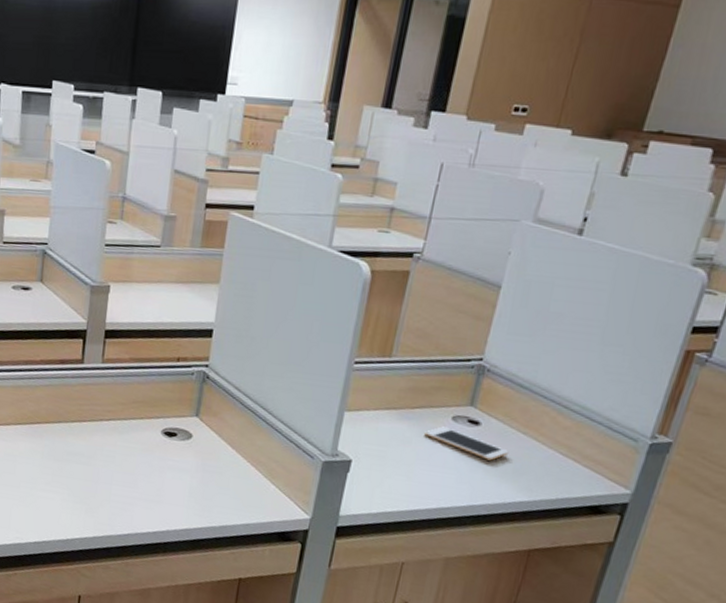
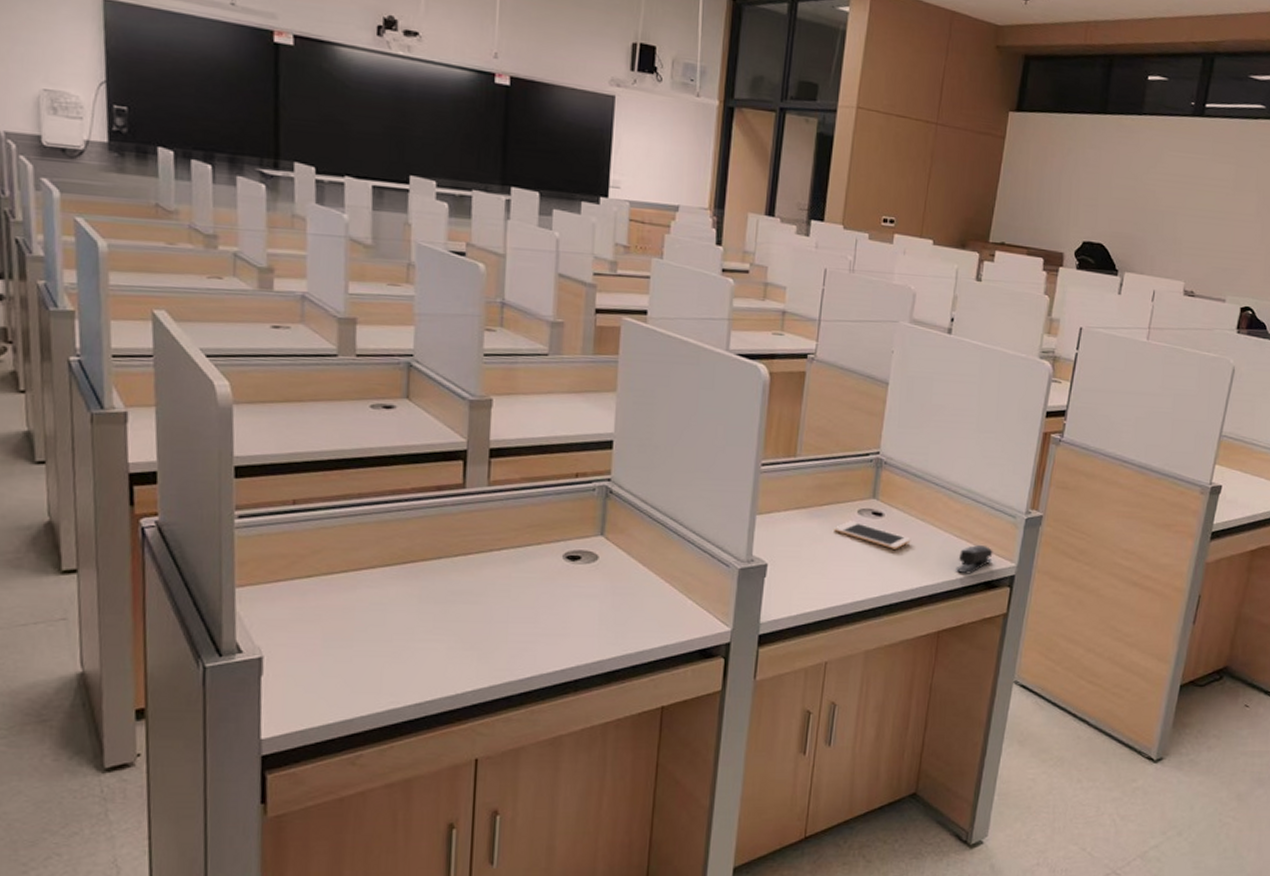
stapler: none [557,466,605,496] -> present [956,544,993,574]

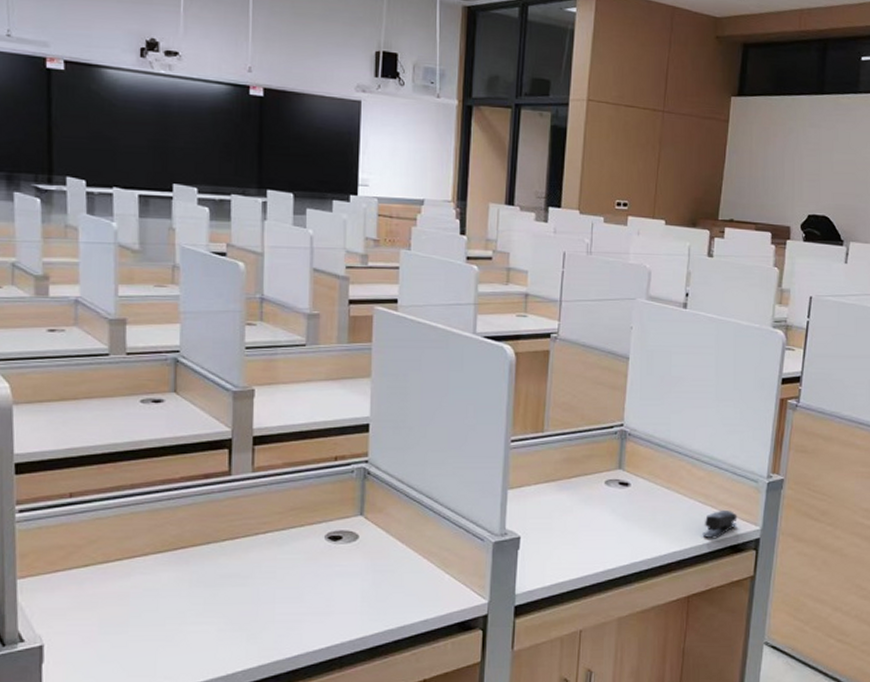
cell phone: present [834,521,911,549] -> none [583,492,658,518]

